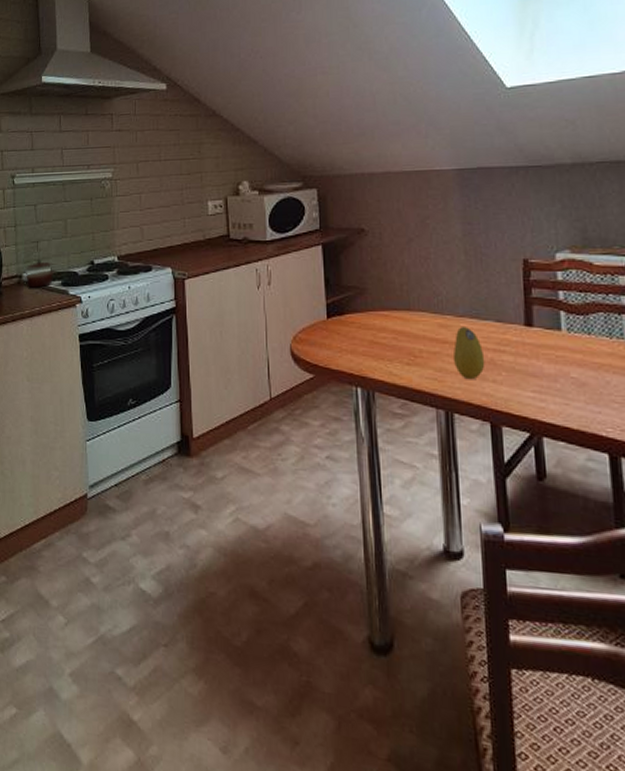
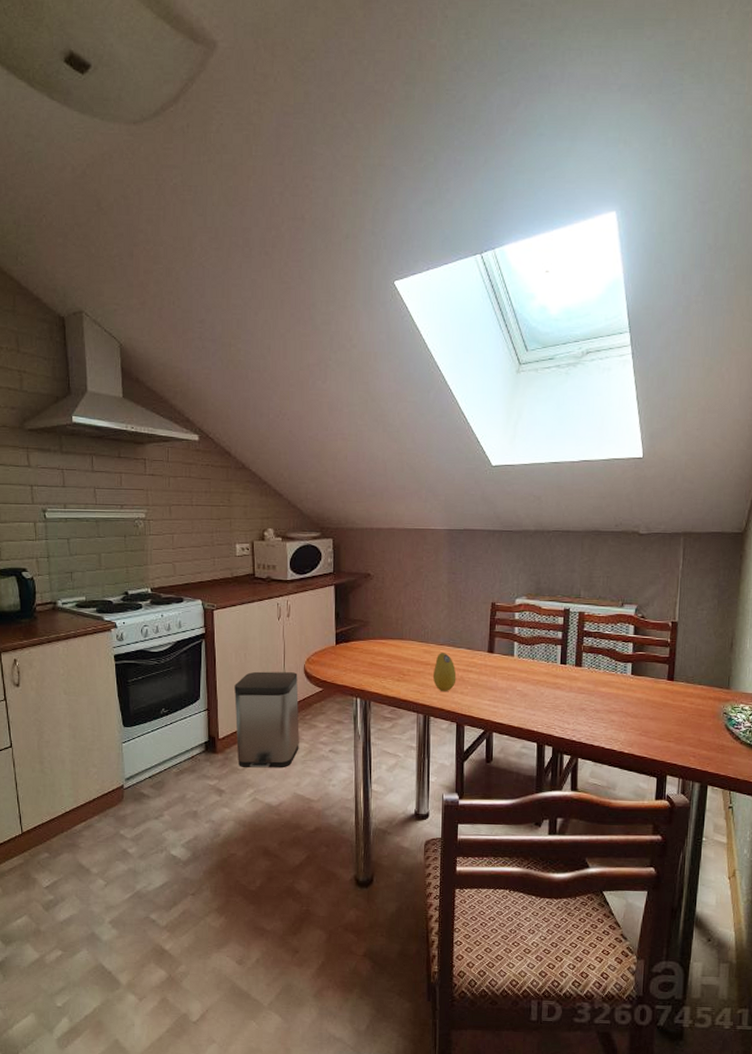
saucepan: present [23,260,57,289] -> none [57,589,91,615]
pedal bin: none [210,353,288,479] -> present [234,671,299,769]

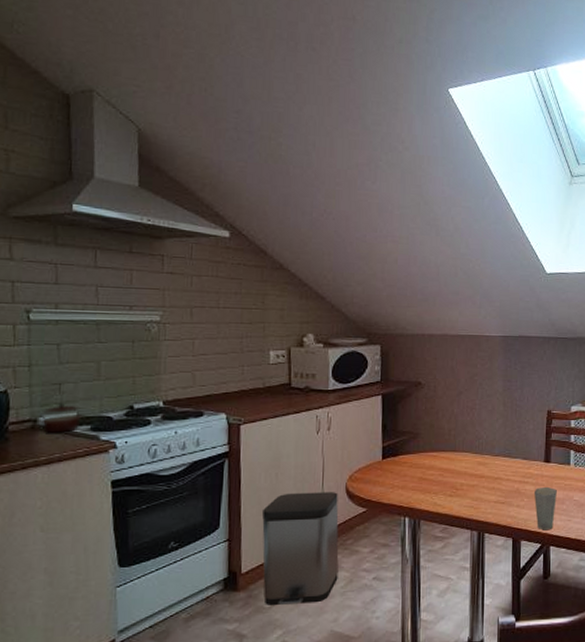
saucepan: none [57,589,91,615] -> present [38,403,85,435]
fruit: present [432,653,457,691] -> none [487,464,512,505]
cup: none [477,676,500,717] -> present [533,486,557,530]

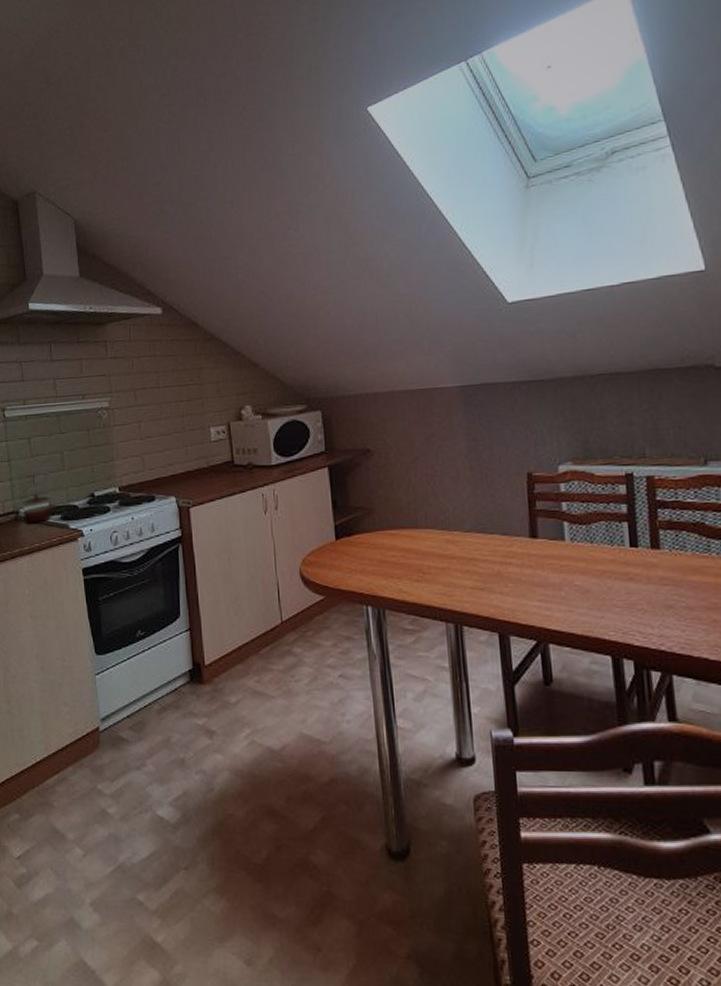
pedal bin: present [262,492,339,606] -> none [219,578,302,702]
cup: present [533,486,557,530] -> none [520,568,552,624]

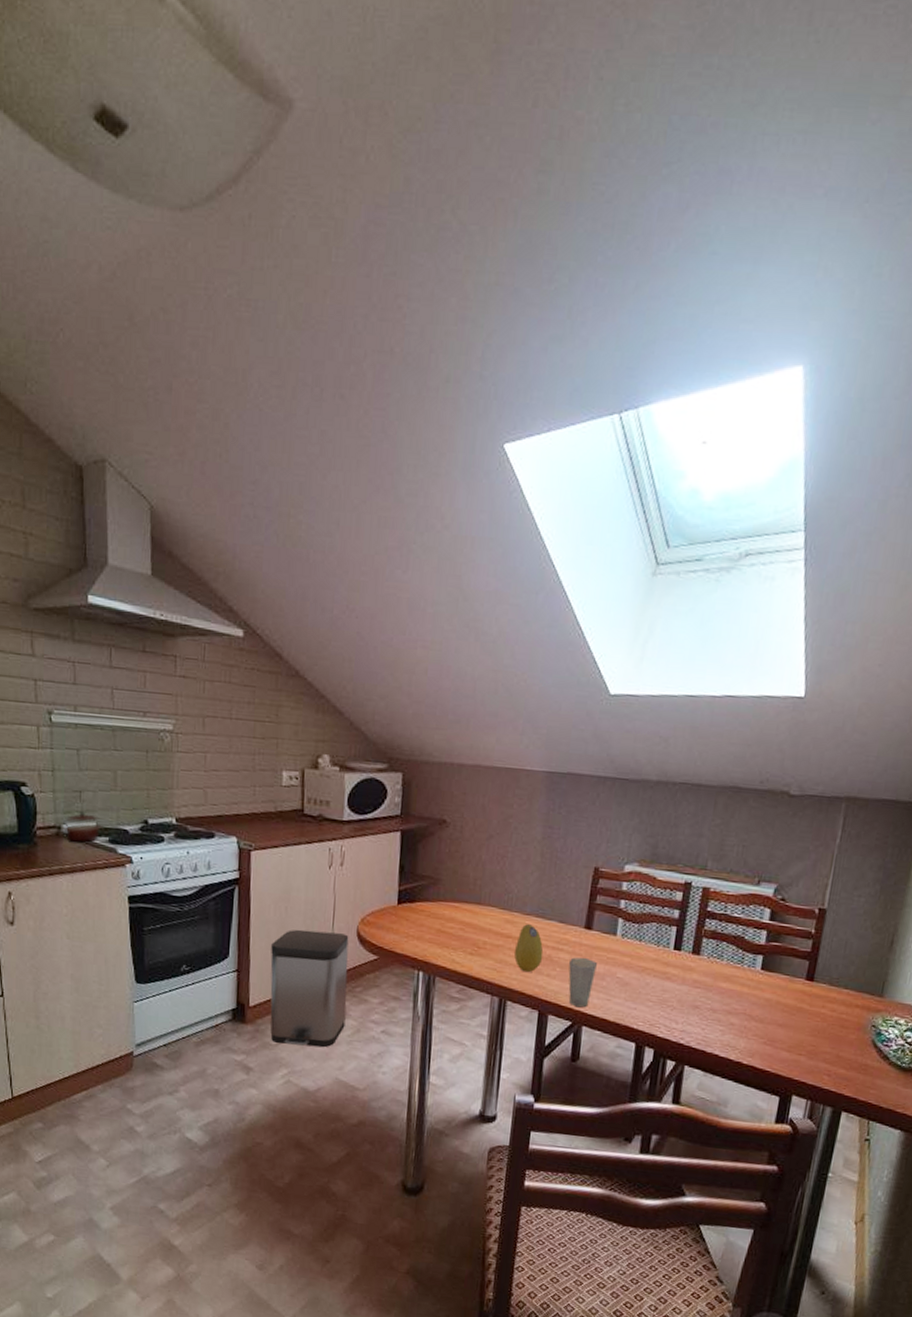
pedal bin: none [219,578,302,702] -> present [270,929,349,1047]
fruit: none [460,542,493,592] -> present [514,924,544,972]
cup: none [520,568,552,624] -> present [568,957,597,1008]

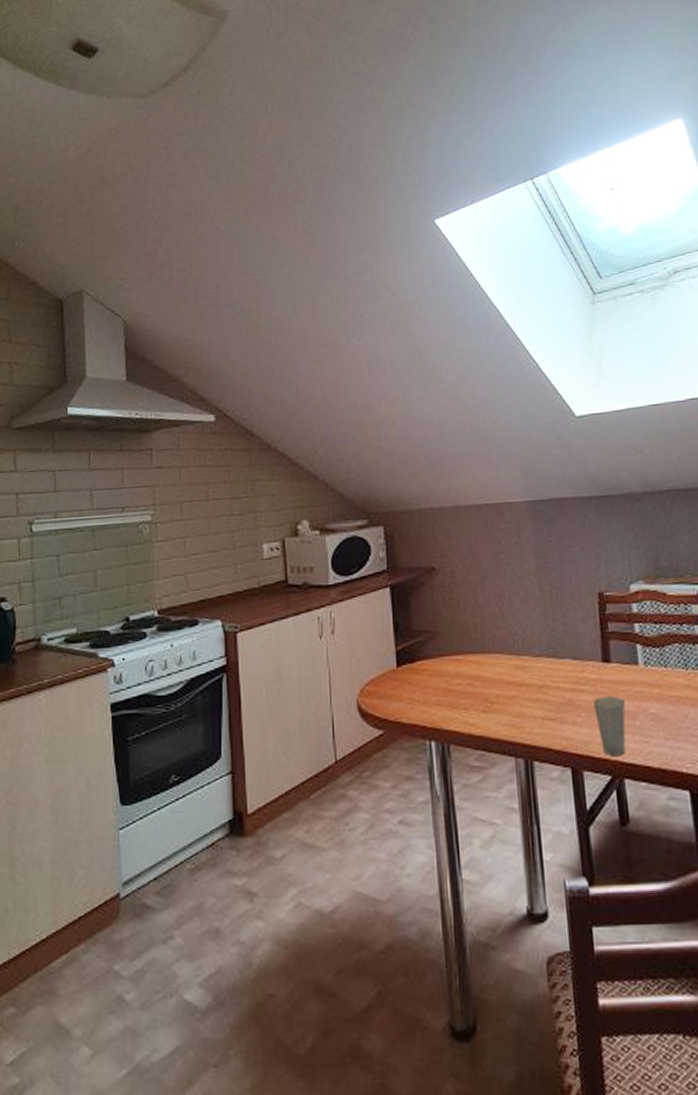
saucepan: present [62,811,103,844] -> none [41,619,84,654]
pedal bin: present [270,929,349,1047] -> none [266,710,357,857]
fruit: present [514,924,544,972] -> none [530,667,564,722]

